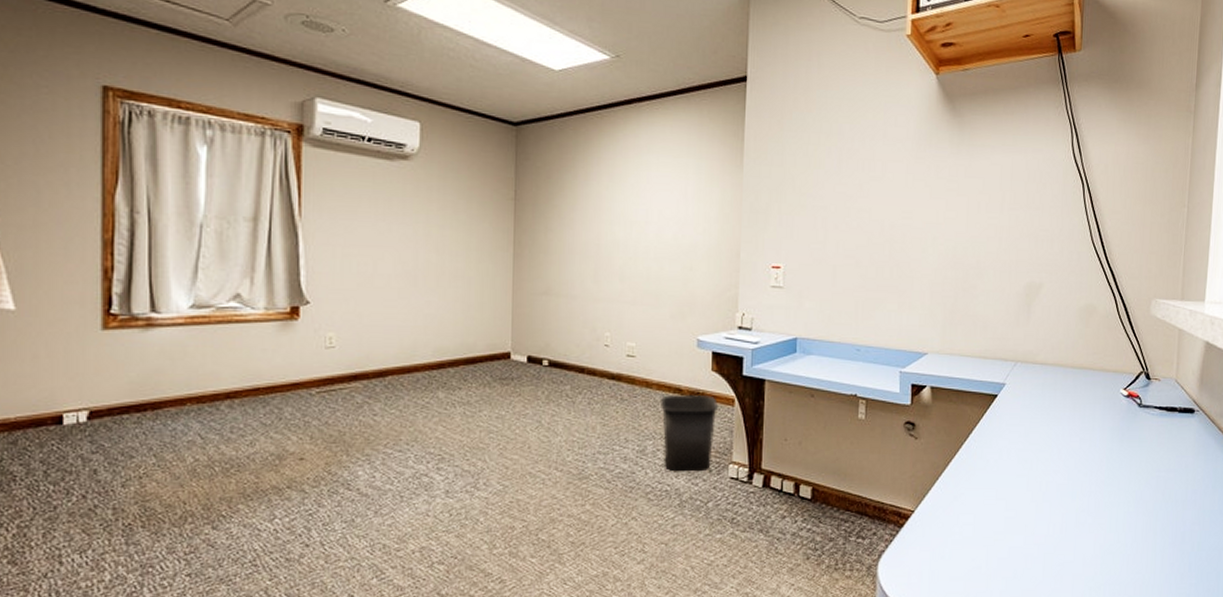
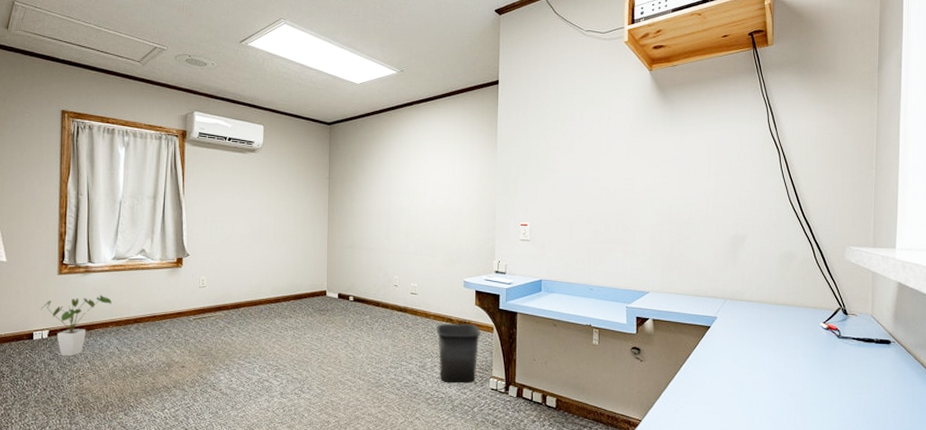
house plant: none [75,359,190,448] -> present [41,295,112,356]

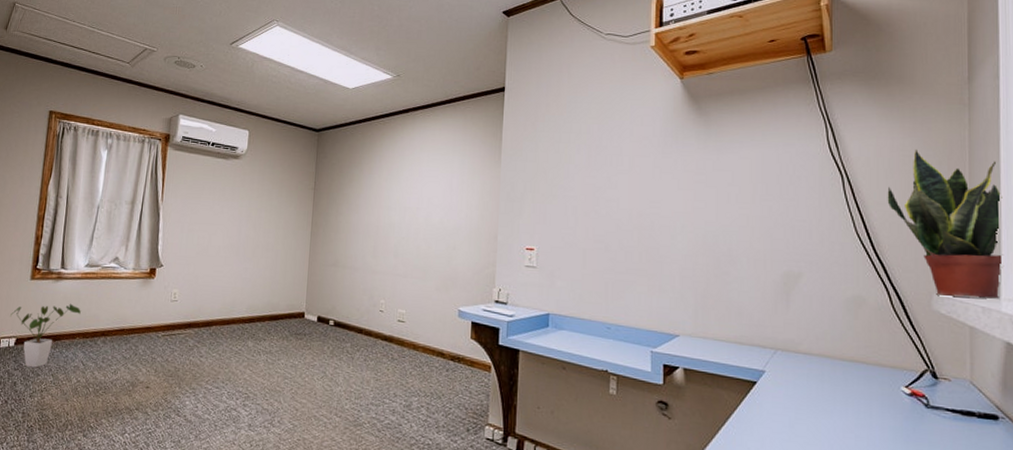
waste bin: present [437,324,481,383] -> none [425,357,477,429]
potted plant: none [813,128,900,249] -> present [887,150,1004,299]

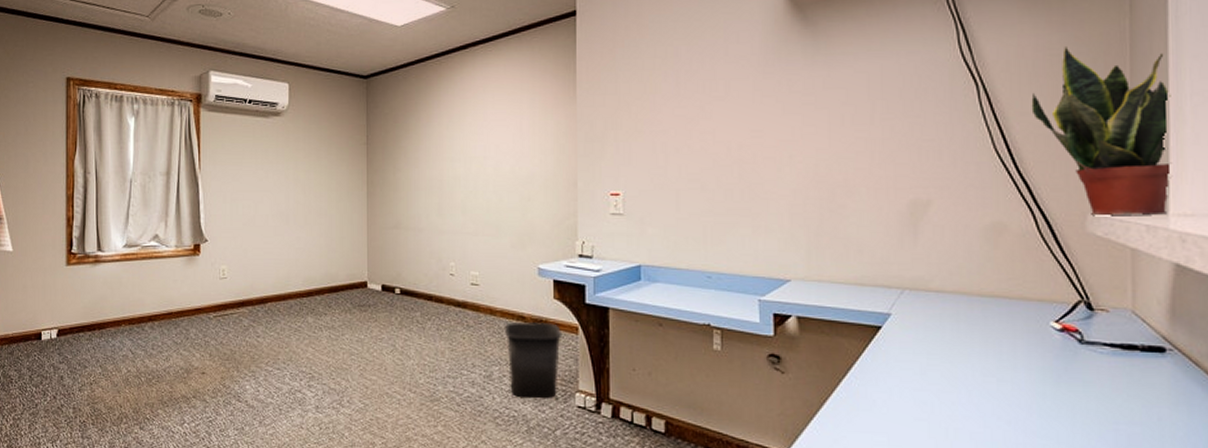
house plant: present [10,303,81,368] -> none [49,288,124,360]
waste bin: none [425,357,477,429] -> present [505,322,563,398]

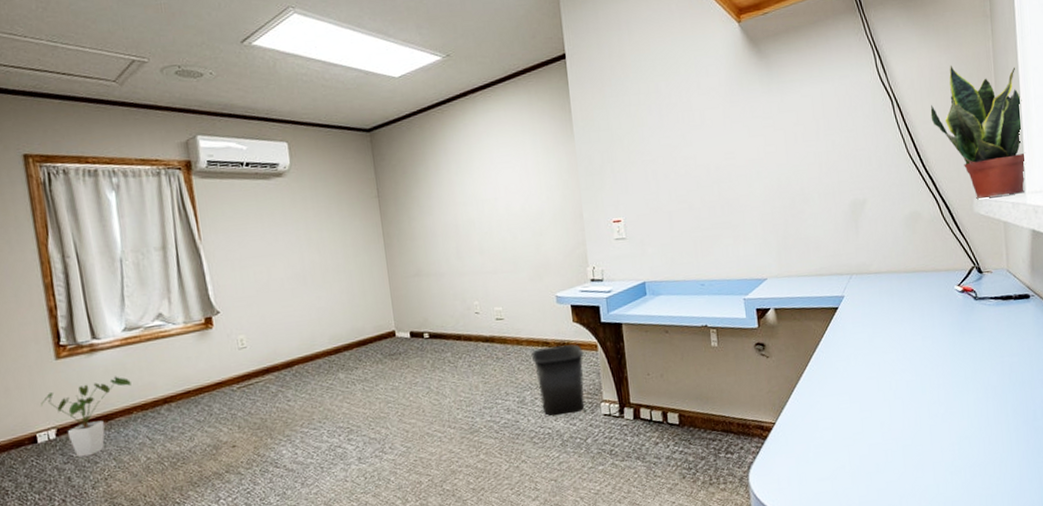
house plant: none [49,288,124,360] -> present [41,376,131,457]

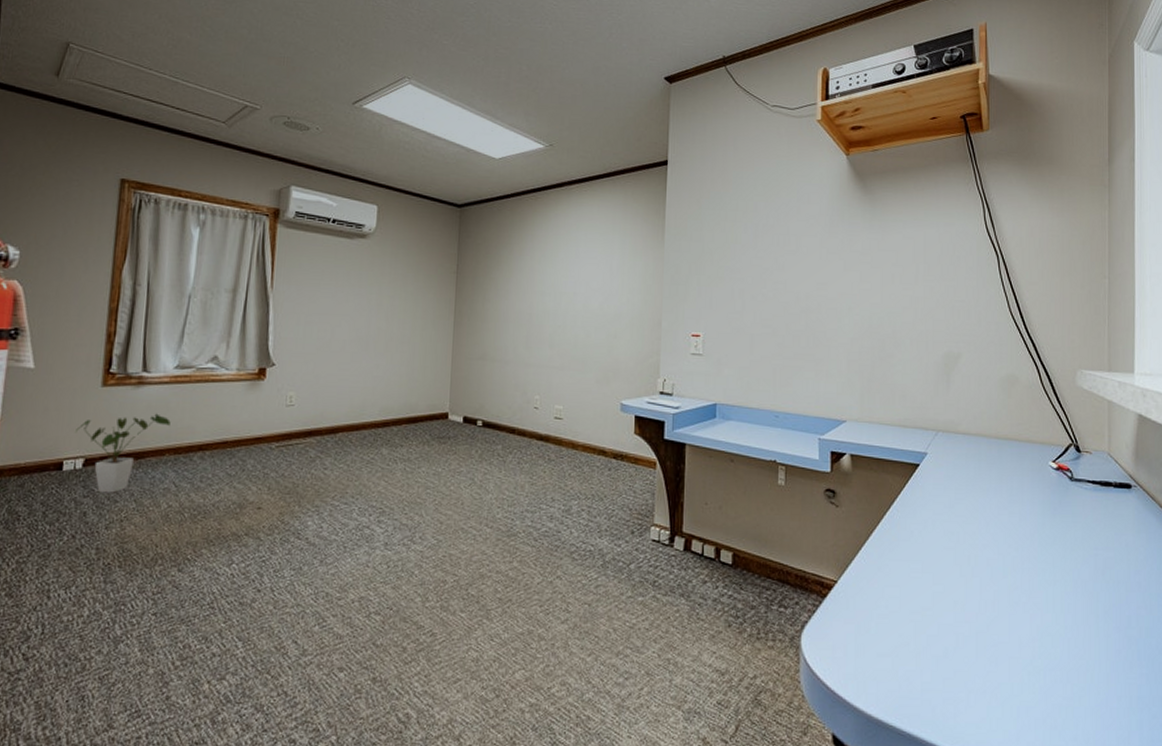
waste bin: present [532,344,584,416] -> none [586,456,641,532]
potted plant: present [930,66,1027,199] -> none [1037,230,1137,373]

